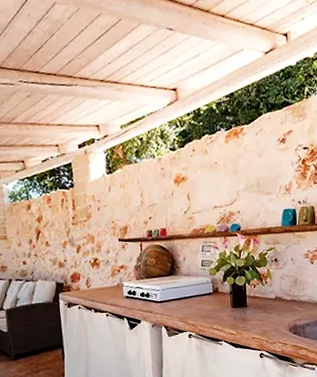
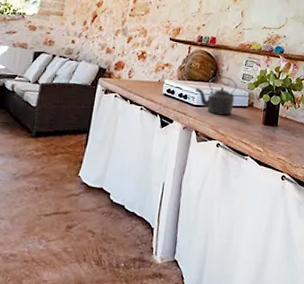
kettle: none [155,267,198,307] -> present [195,76,237,116]

